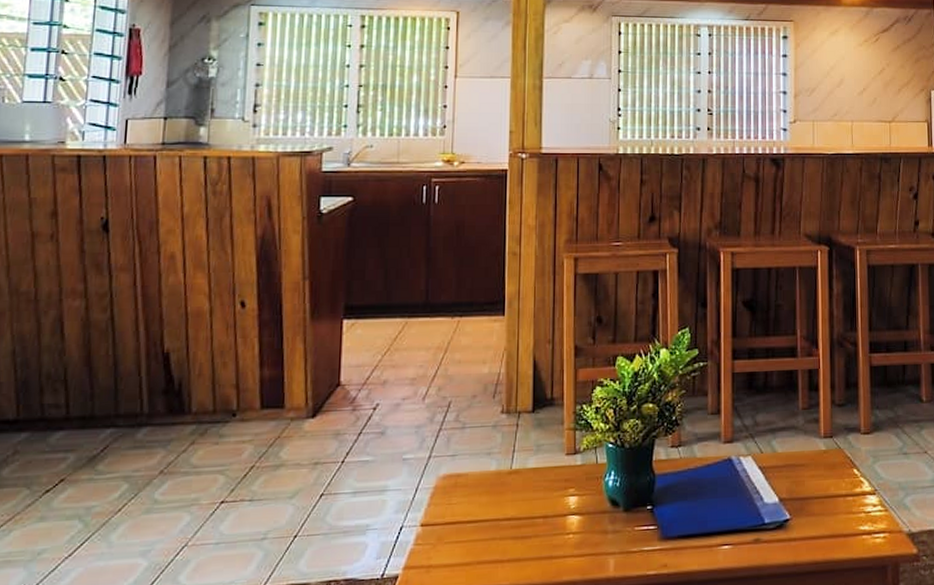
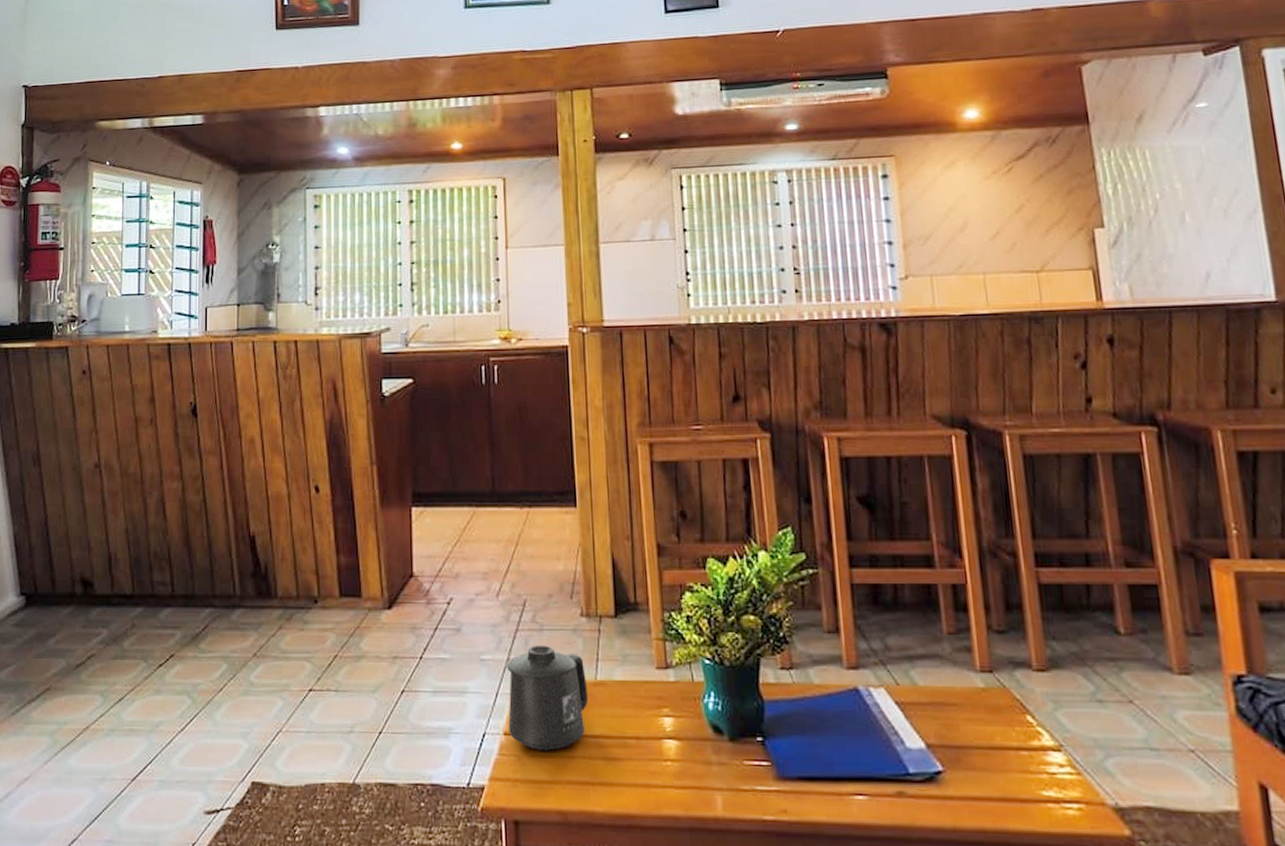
mug: none [425,442,503,537] -> present [506,645,589,751]

